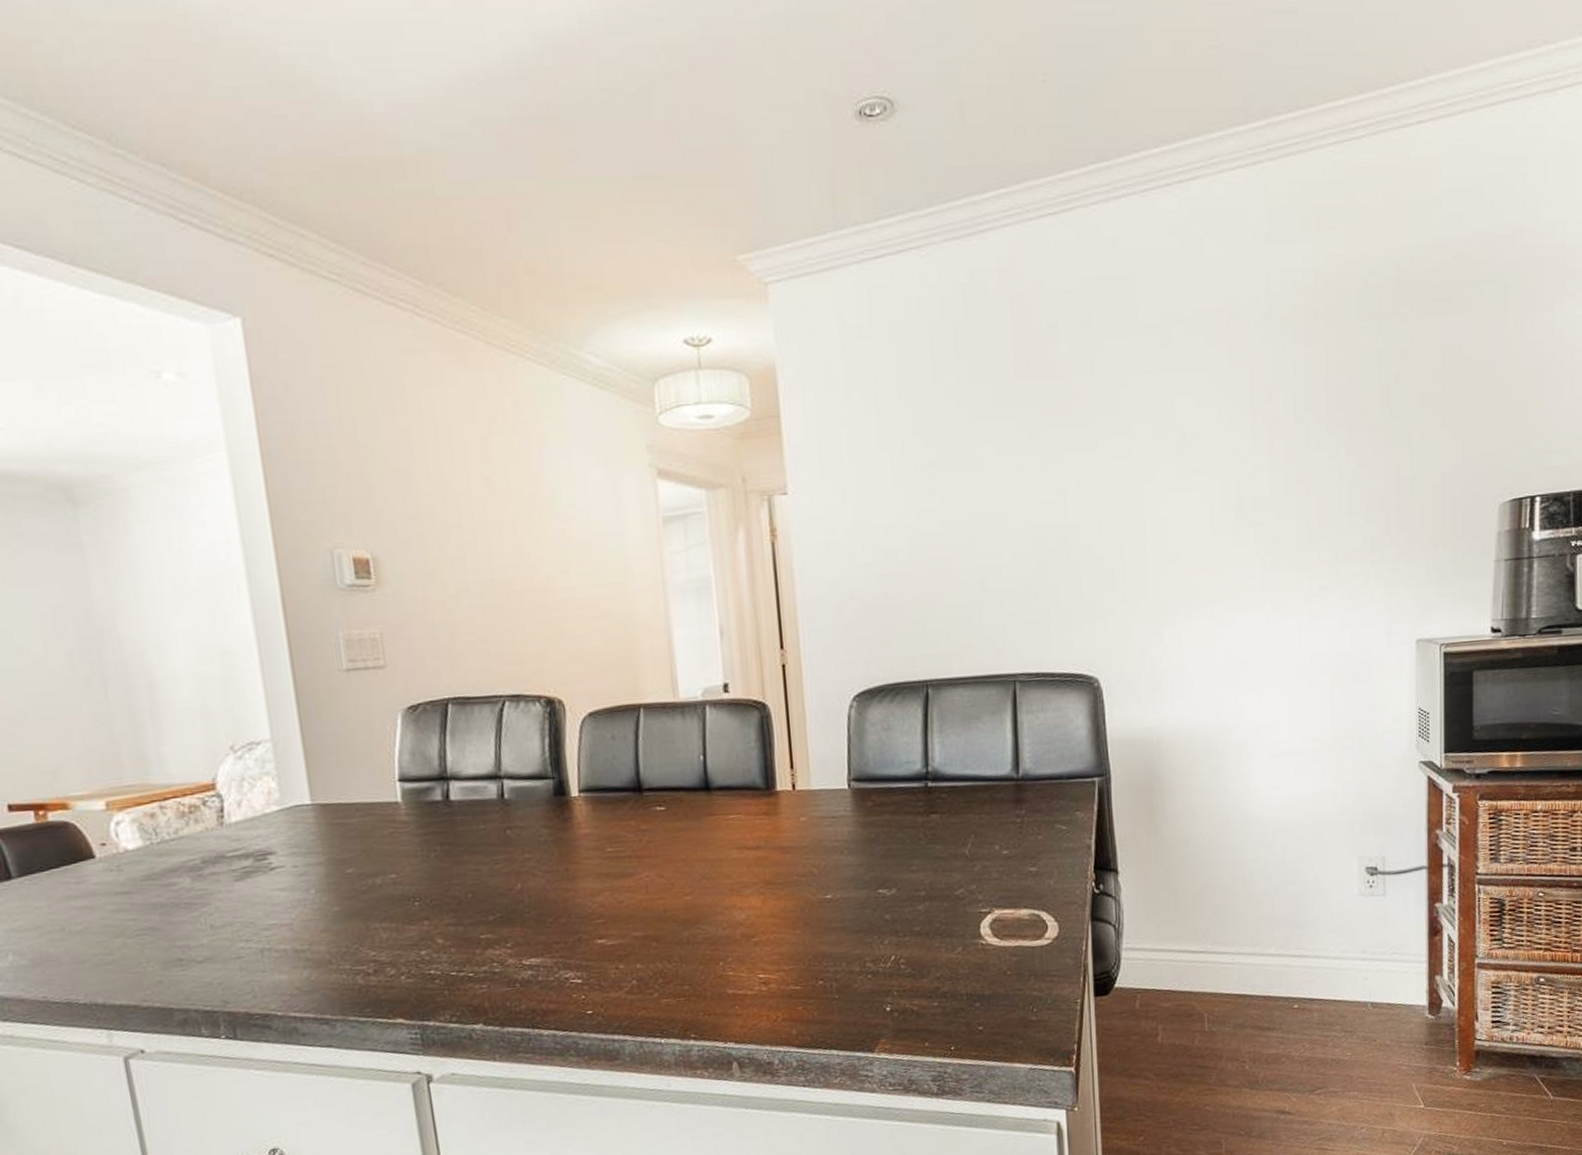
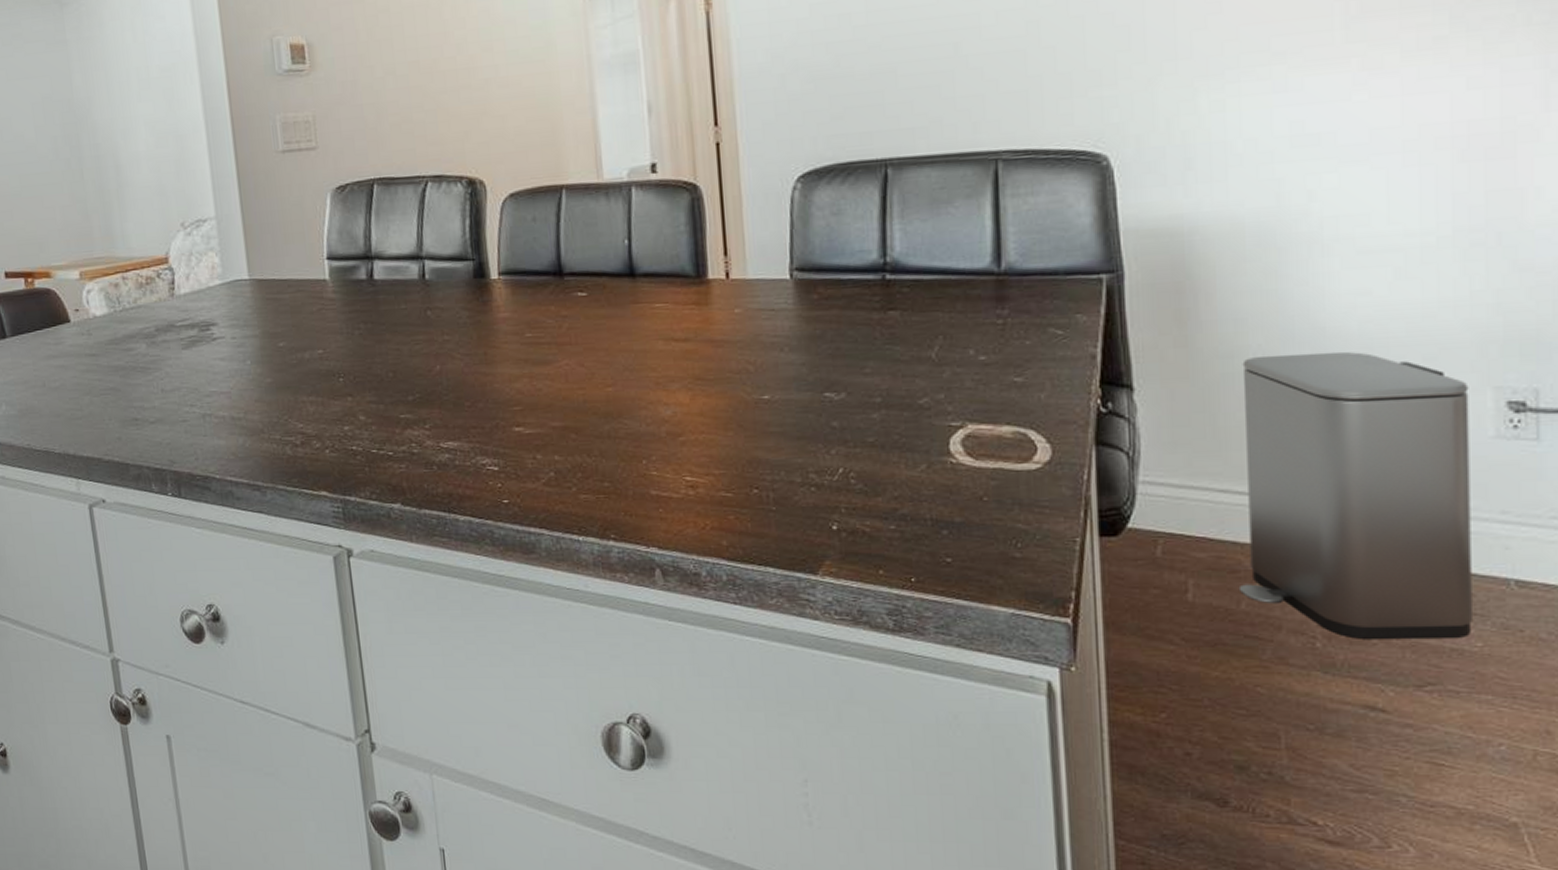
pedal bin: none [1193,834,1345,1060] -> present [1238,351,1472,639]

